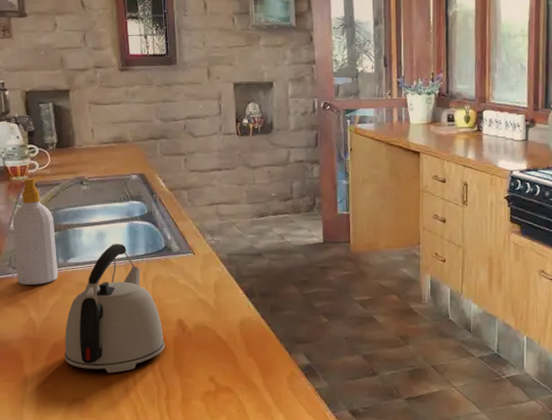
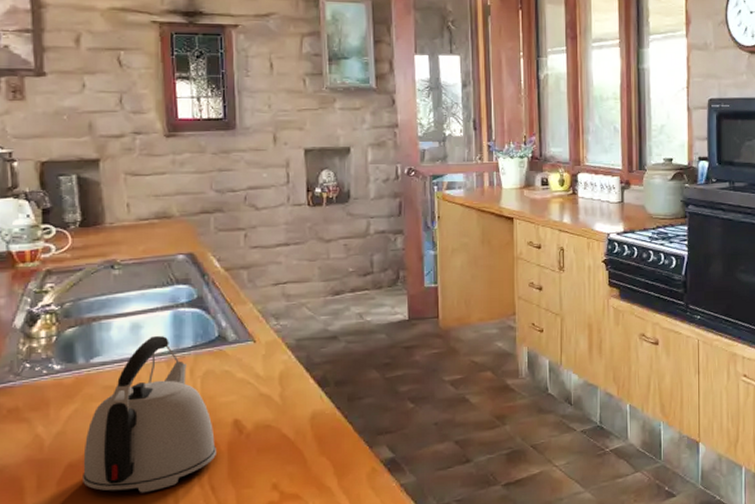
soap bottle: present [12,175,59,285] -> none [16,260,78,394]

